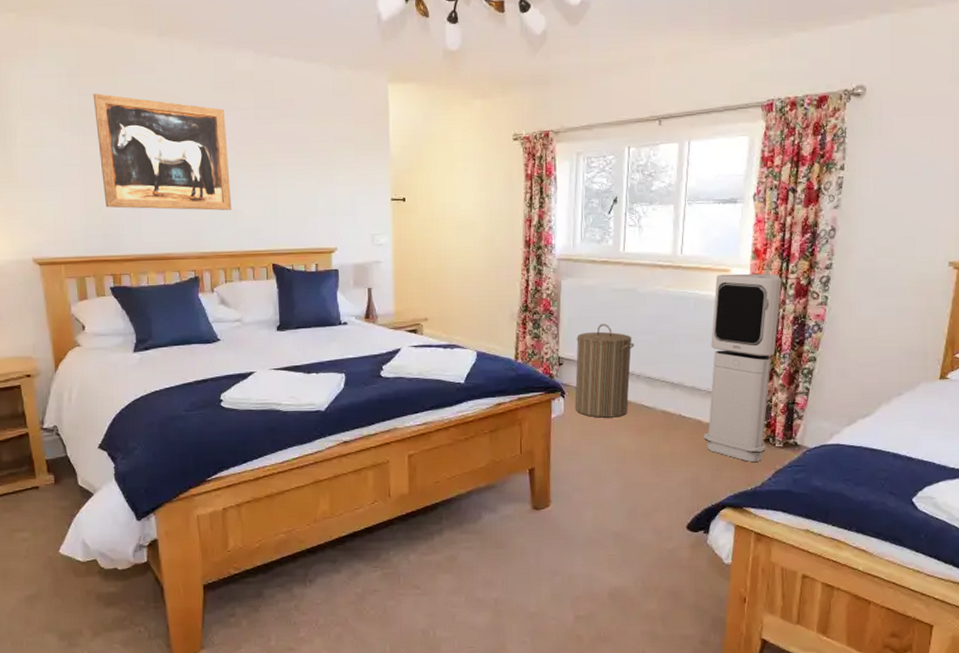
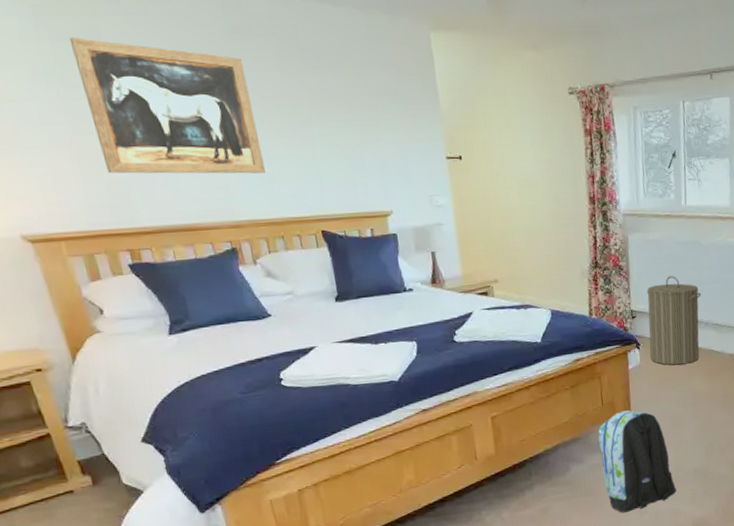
backpack: none [514,461,593,571] -> present [598,410,676,513]

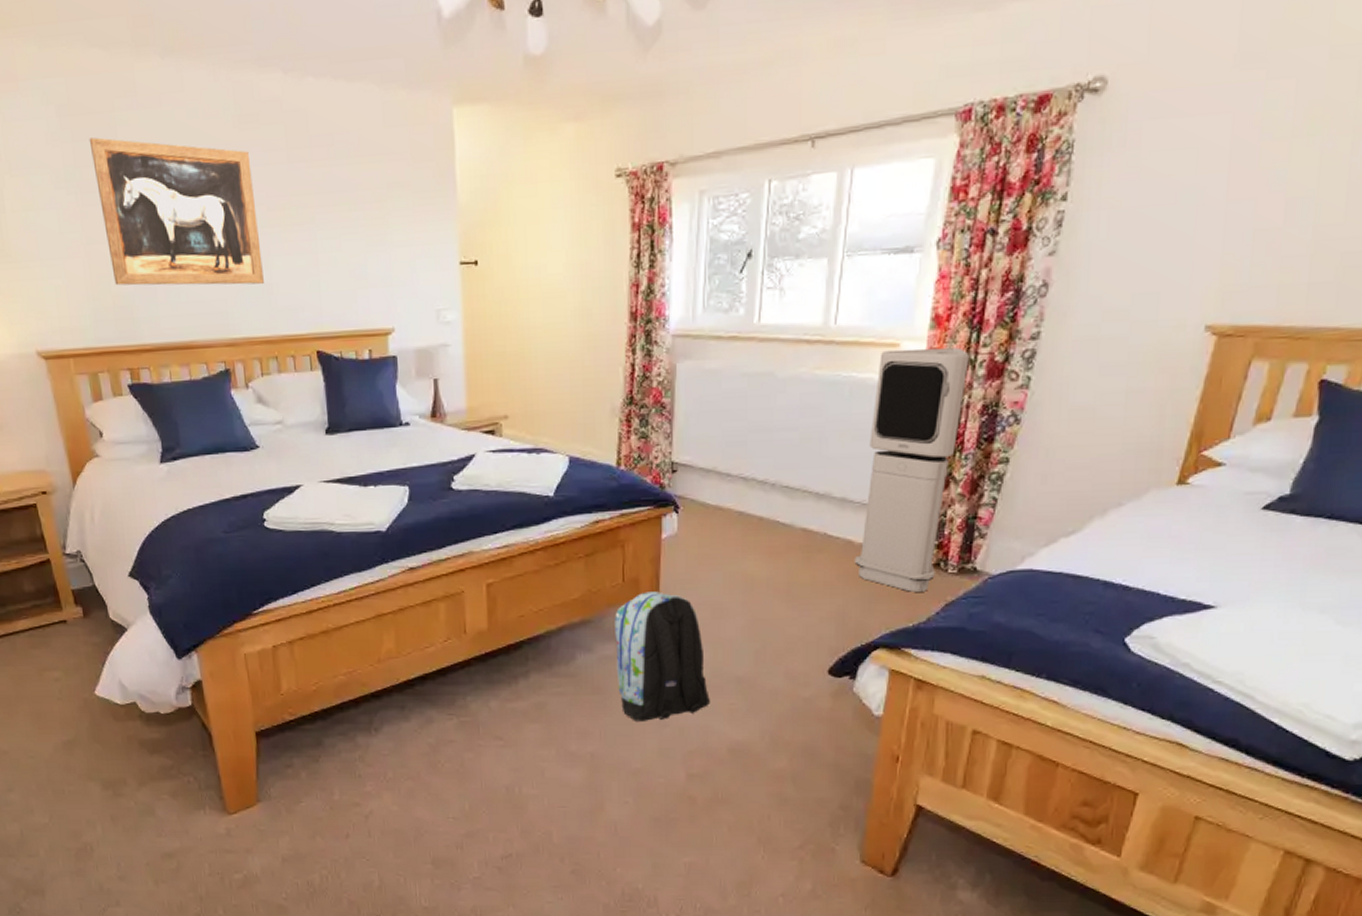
laundry hamper: present [647,276,702,366] -> none [691,418,770,538]

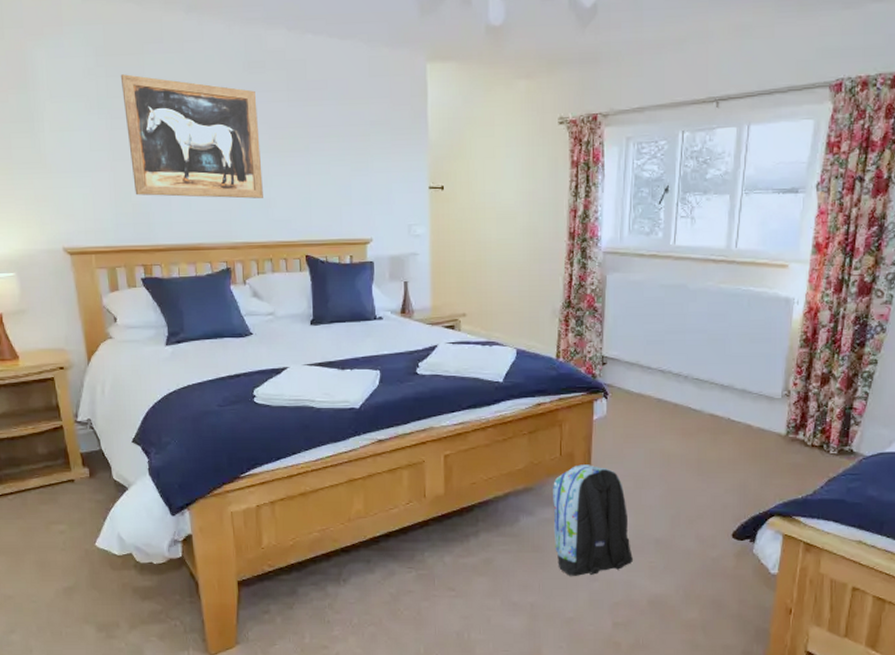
air purifier: present [854,348,969,592] -> none [753,269,844,469]

